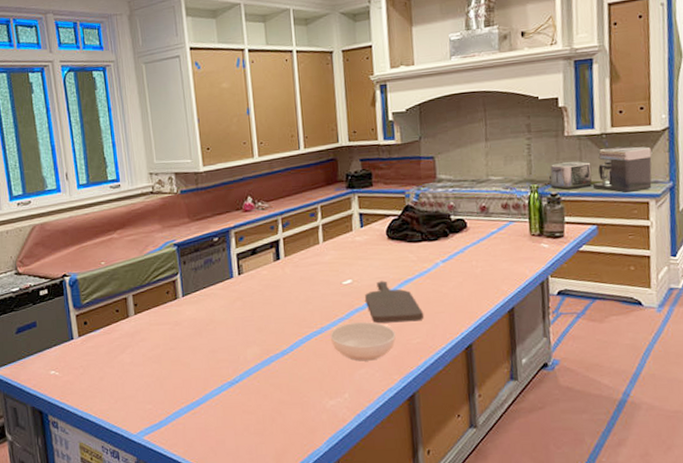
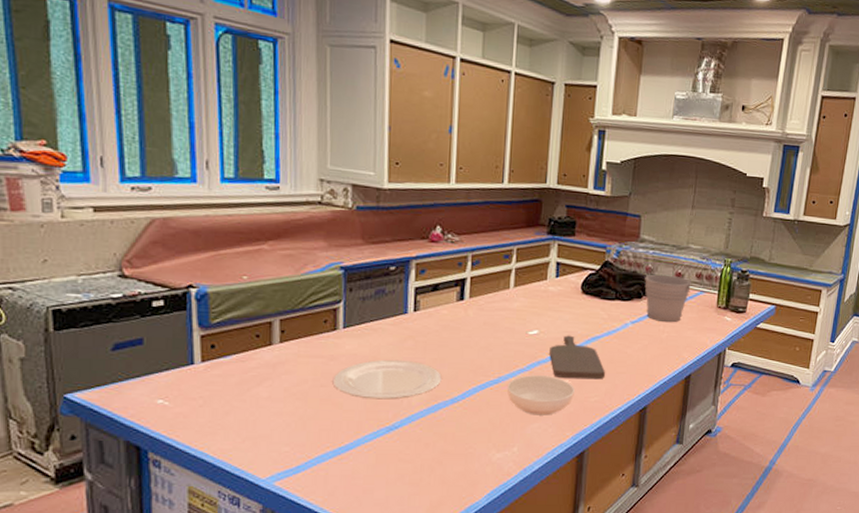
plate: none [179,319,270,358] -> present [332,359,442,400]
bucket: none [448,191,499,257] -> present [644,255,692,322]
toaster: present [548,161,593,191] -> none [742,241,781,269]
coffee maker: present [593,146,652,193] -> none [779,234,832,279]

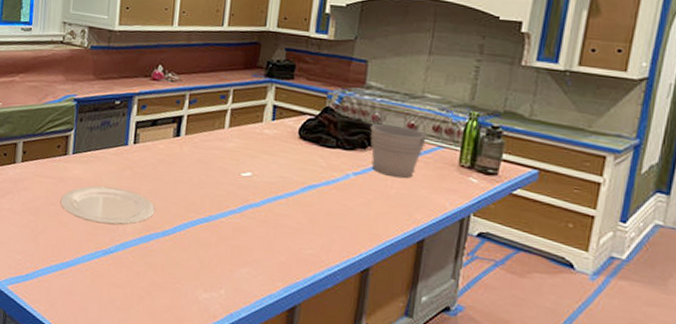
bowl: present [506,375,575,416] -> none [217,217,288,262]
cutting board: present [549,335,606,379] -> none [262,180,323,231]

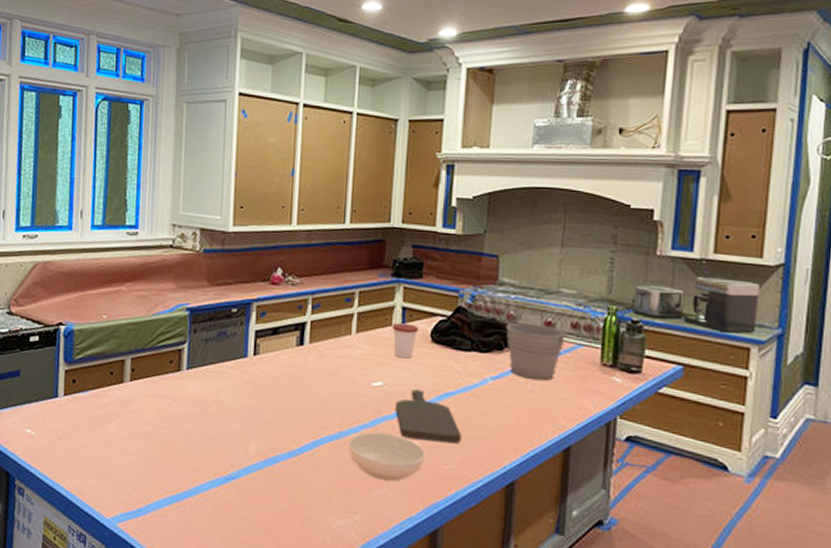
plate: present [60,186,155,225] -> none [174,404,280,448]
bowl: none [217,217,288,262] -> present [348,432,425,481]
cutting board: none [262,180,323,231] -> present [395,389,462,443]
cup: none [263,115,288,153] -> present [392,318,419,359]
toaster: none [493,93,546,127] -> present [631,285,685,320]
coffee maker: none [543,87,621,143] -> present [684,276,759,334]

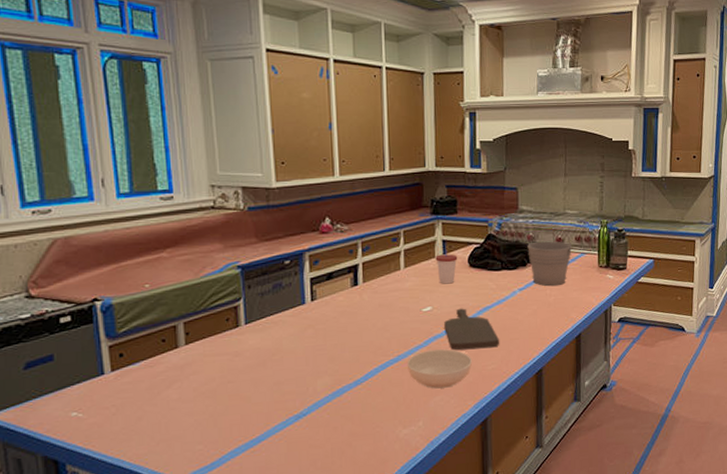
toaster: present [631,285,685,320] -> none [616,201,653,227]
coffee maker: present [684,276,759,334] -> none [653,189,700,231]

